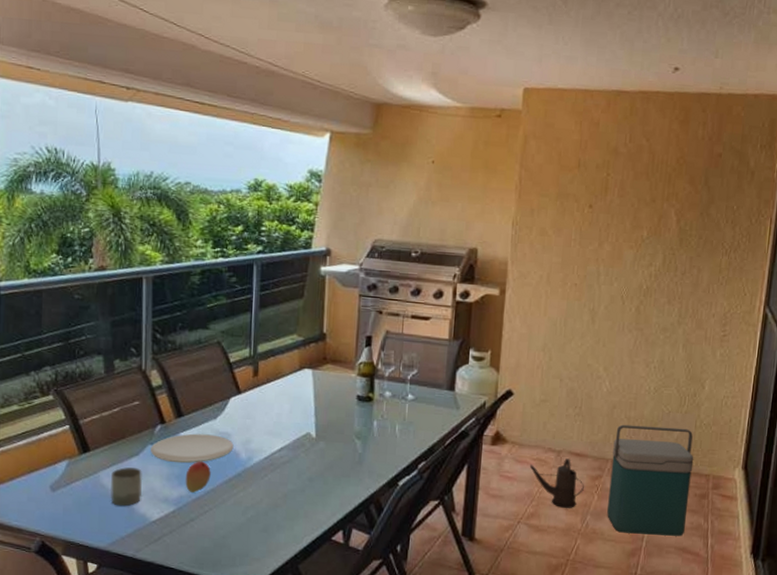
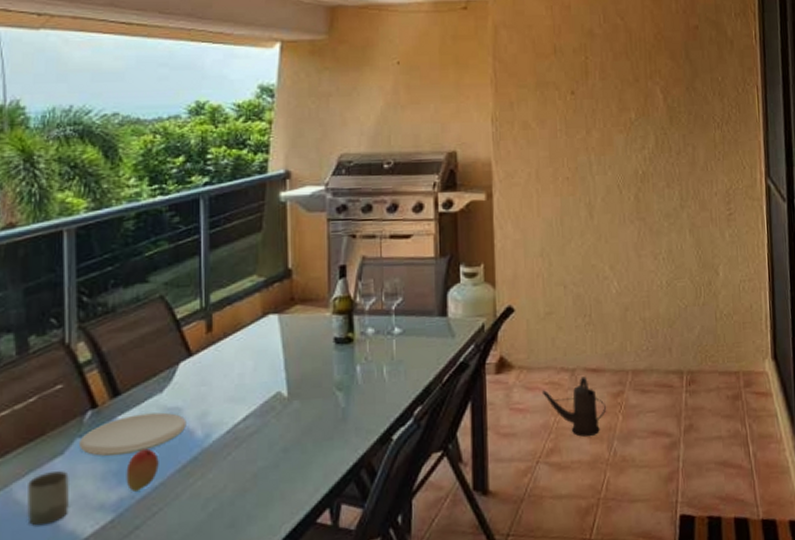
cooler: present [607,424,694,536] -> none [631,322,722,455]

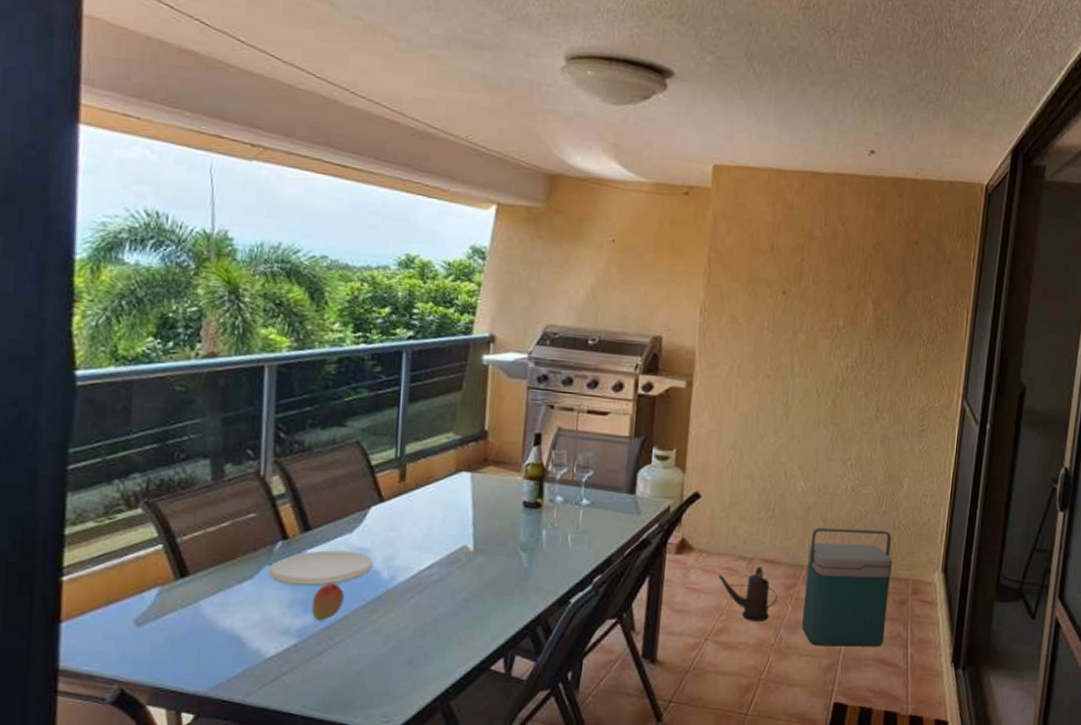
cup: present [27,471,71,526] -> none [214,594,258,642]
cooler: none [631,322,722,455] -> present [802,527,893,647]

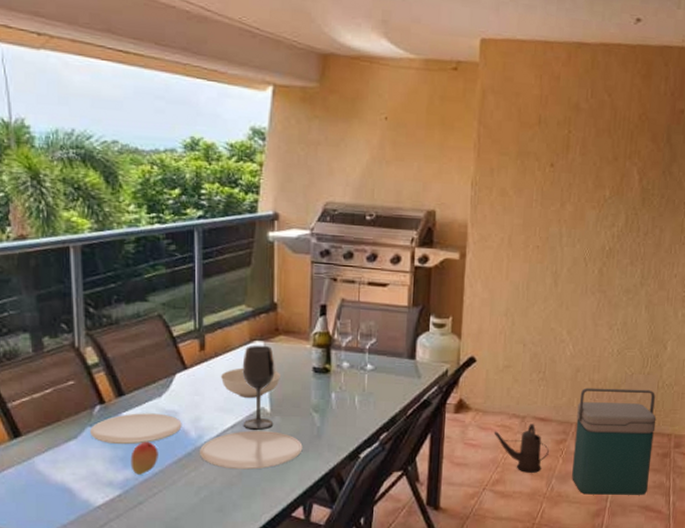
plate: none [391,571,507,616] -> present [200,431,303,470]
bowl: none [420,501,487,535] -> present [220,368,280,398]
wine glass: none [441,476,482,571] -> present [242,345,275,430]

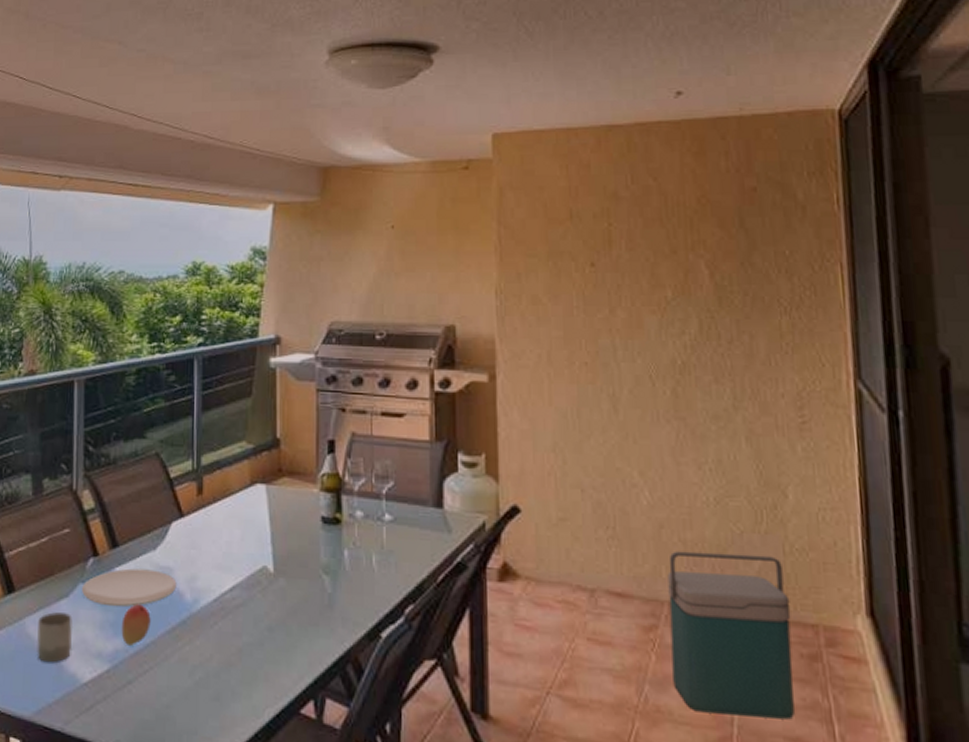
cup: none [48,452,84,493] -> present [37,612,74,663]
plate: present [200,431,303,470] -> none [195,595,312,647]
bowl: present [220,368,280,398] -> none [218,516,285,554]
wine glass: present [242,345,275,430] -> none [242,488,279,595]
watering can: present [493,424,550,473] -> none [553,600,636,673]

